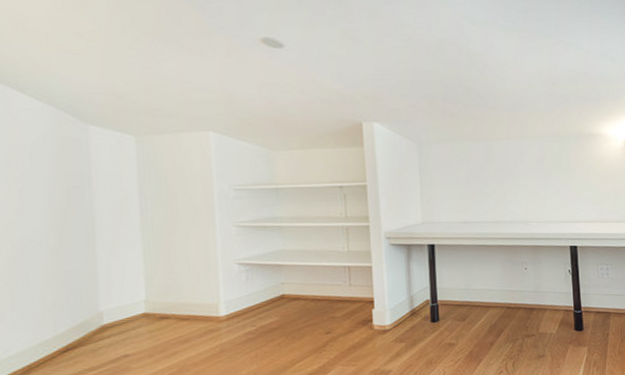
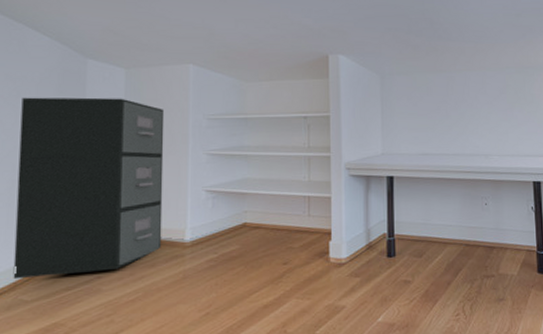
filing cabinet: none [13,167,194,363] -> present [13,97,165,280]

